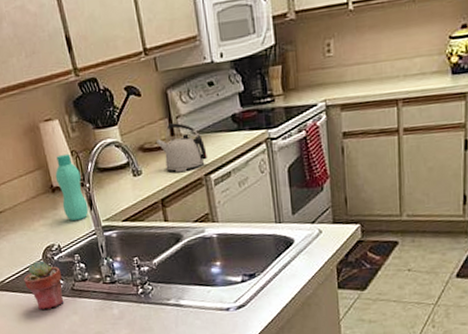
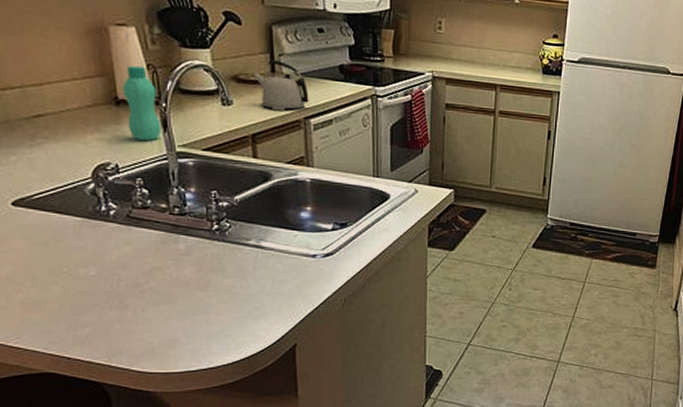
potted succulent: present [24,260,64,310] -> none [62,178,116,236]

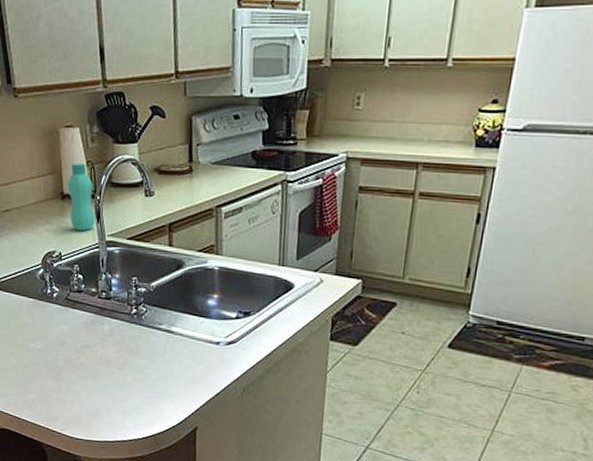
kettle: present [253,60,309,110] -> none [172,150,222,199]

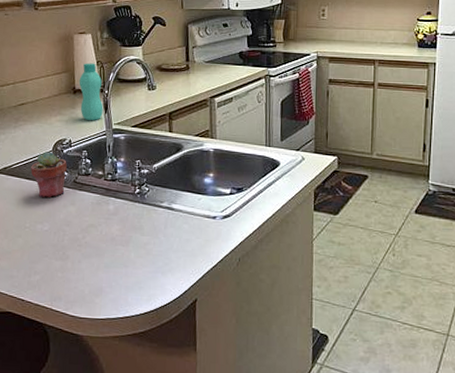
potted succulent: none [20,265,59,315] -> present [31,151,68,198]

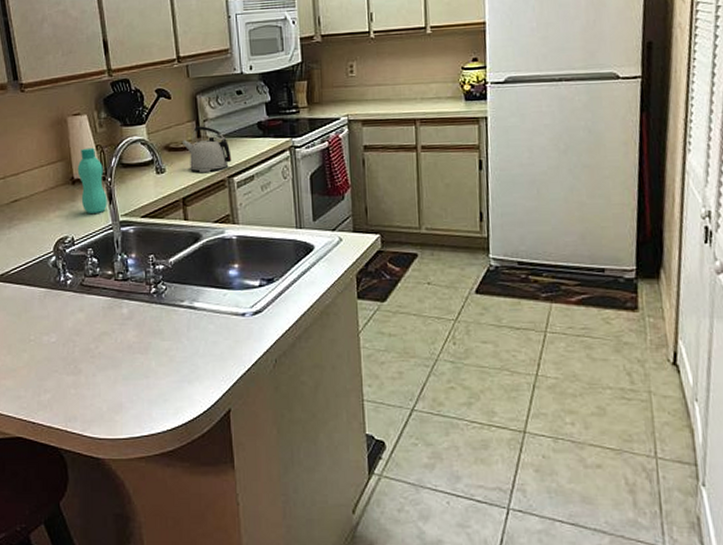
potted succulent: present [31,151,68,198] -> none [31,252,72,305]
kettle: none [172,51,215,92] -> present [181,126,232,172]

